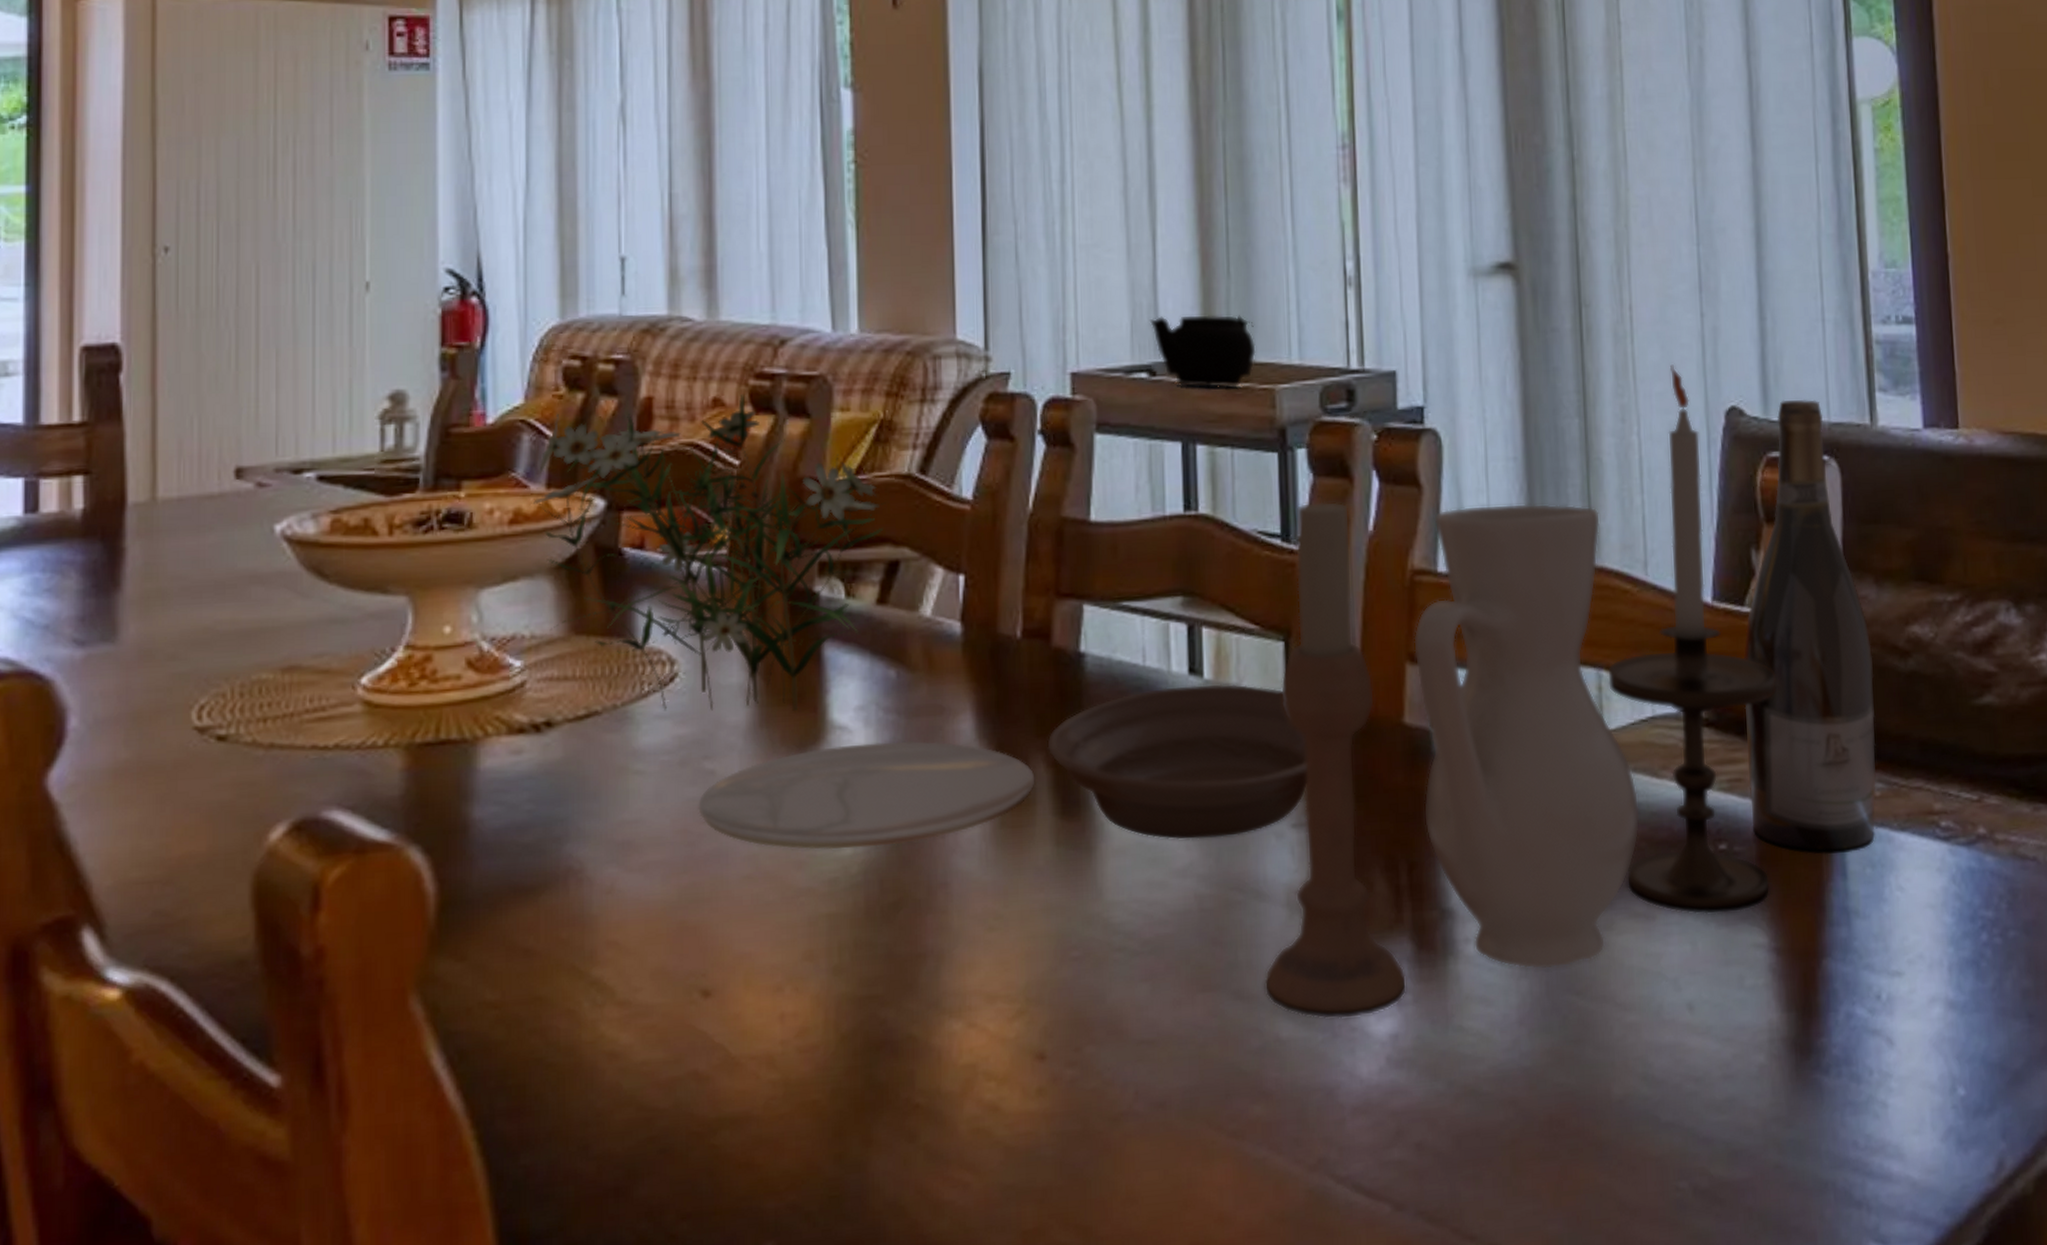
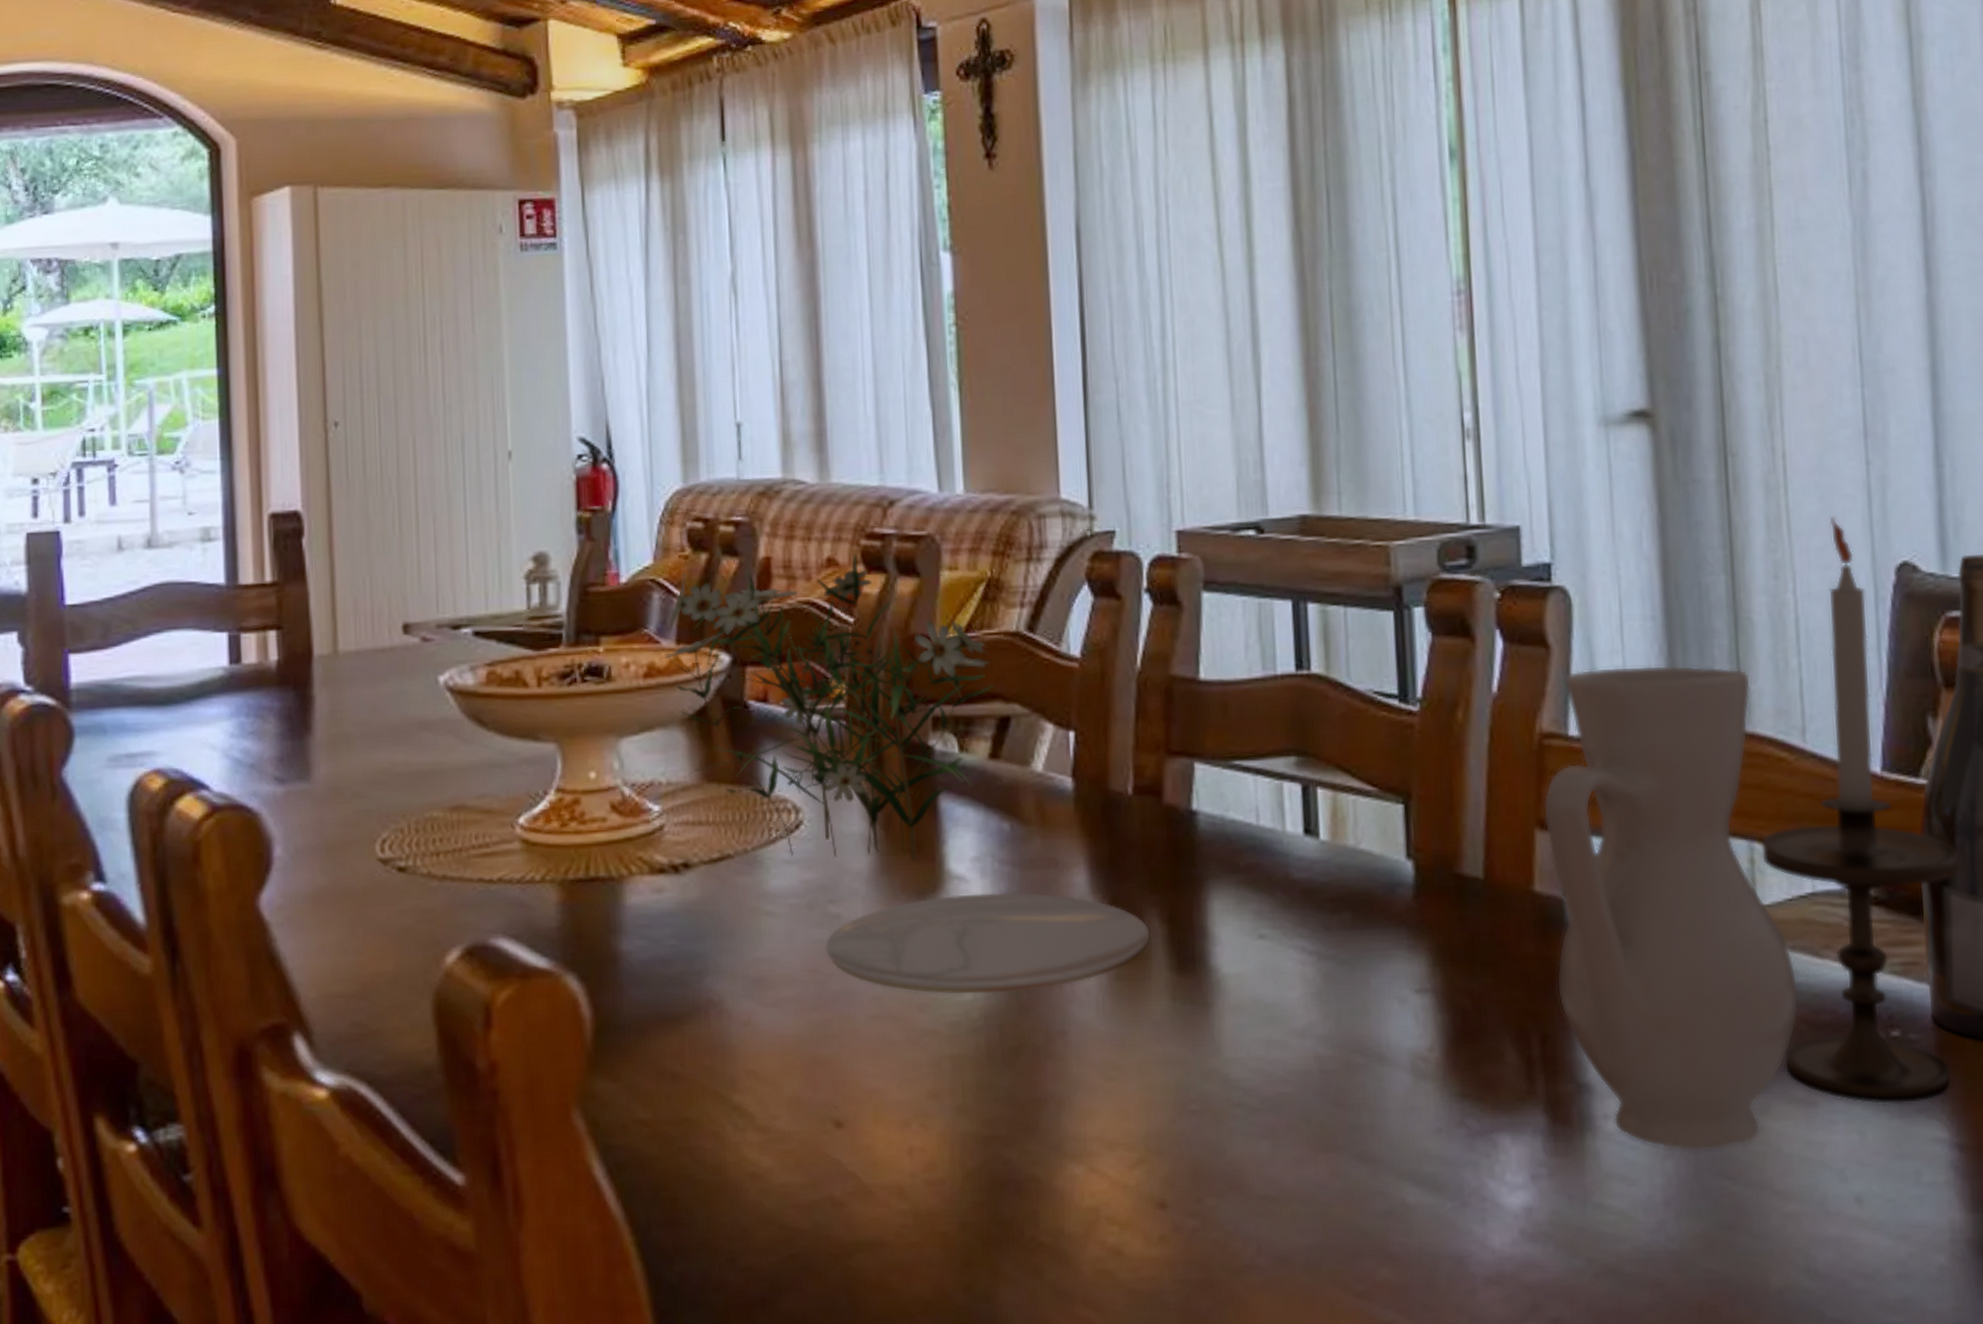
bowl: present [1047,684,1308,840] -> none [1161,845,1432,1000]
teapot: present [1149,315,1256,388] -> none [1255,470,1368,545]
candlestick: present [1264,497,1407,1020] -> none [1389,657,1542,1189]

